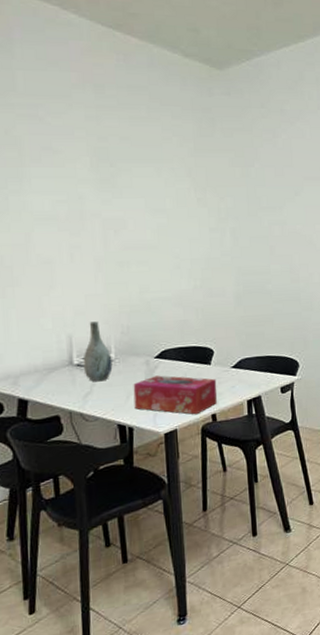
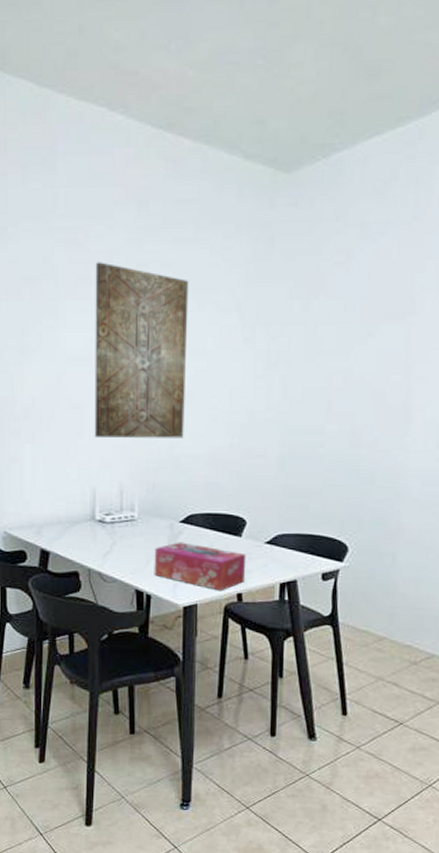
wall art: none [57,134,152,289] -> present [94,262,189,438]
vase: present [83,321,113,382] -> none [105,475,135,541]

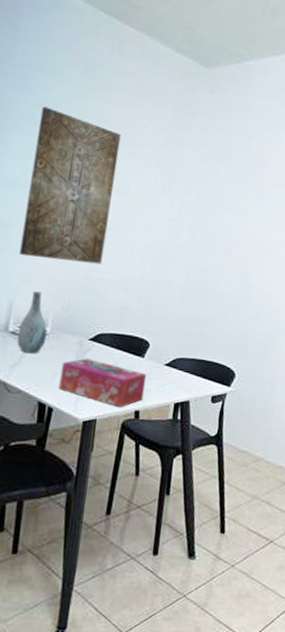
vase: none [105,475,135,541] -> present [17,291,47,354]

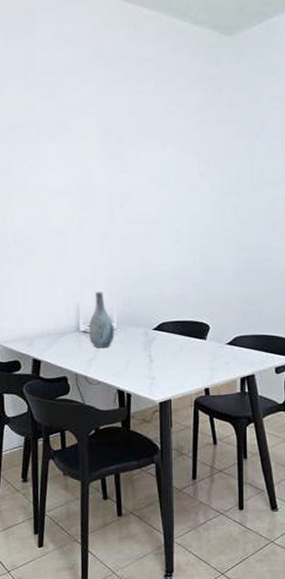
wall art: present [19,106,121,265] -> none [71,111,153,260]
tissue box: present [58,358,147,408] -> none [132,346,211,387]

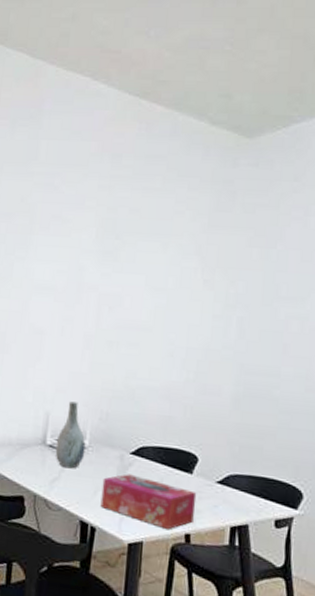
tissue box: none [132,346,211,387] -> present [100,474,197,530]

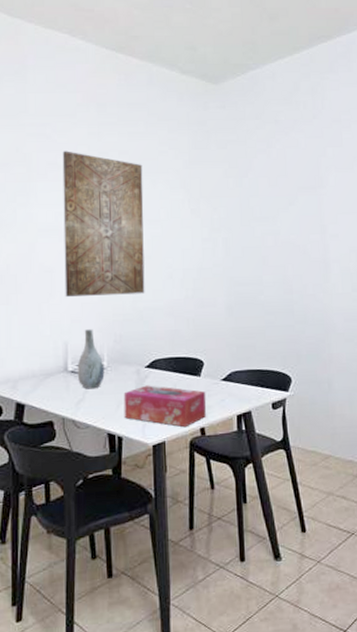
wall art: none [53,203,154,370] -> present [62,151,145,297]

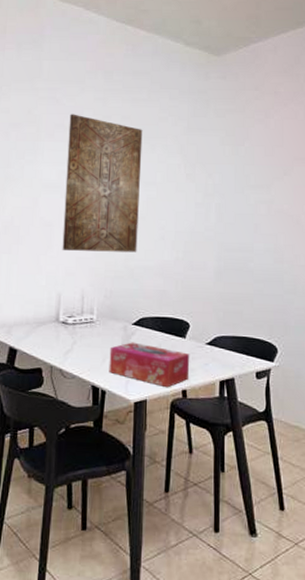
vase: present [77,329,105,389] -> none [67,283,94,341]

